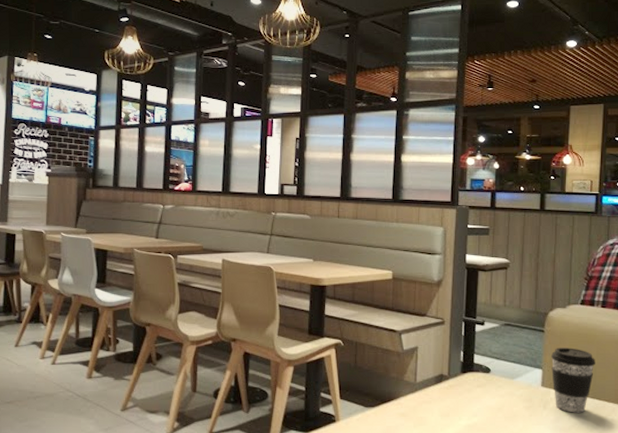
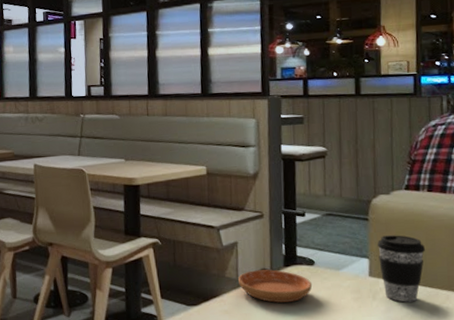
saucer: none [417,375,487,408] -> present [238,269,313,303]

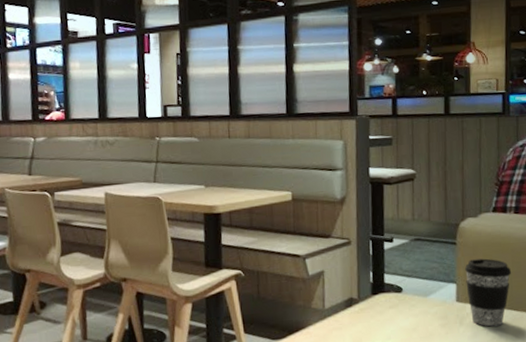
saucer: present [238,269,313,303] -> none [325,298,400,333]

